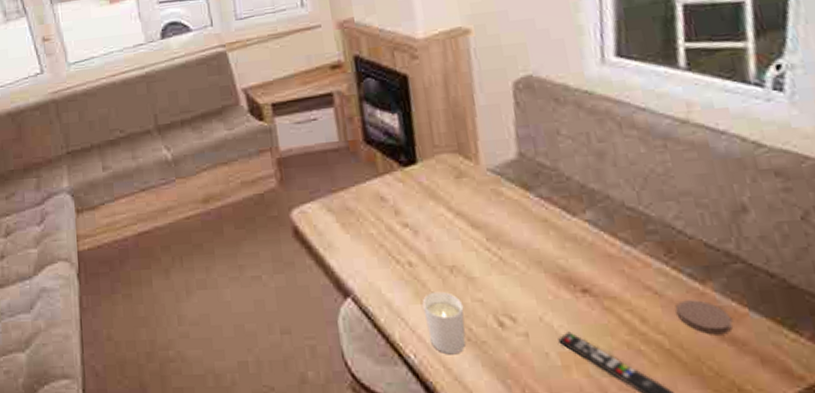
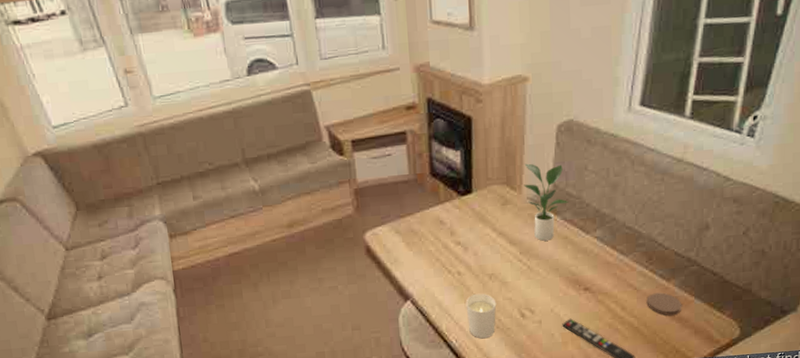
potted plant: none [478,127,542,224] -> present [524,163,569,241]

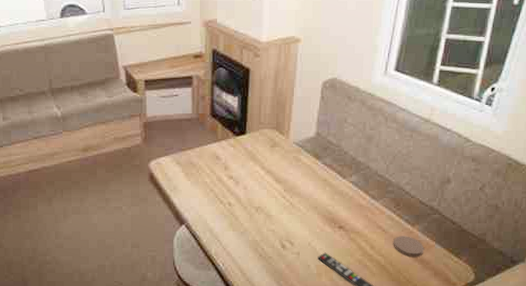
candle holder: present [465,293,497,339] -> none [233,223,261,265]
potted plant: present [524,163,569,241] -> none [291,112,329,181]

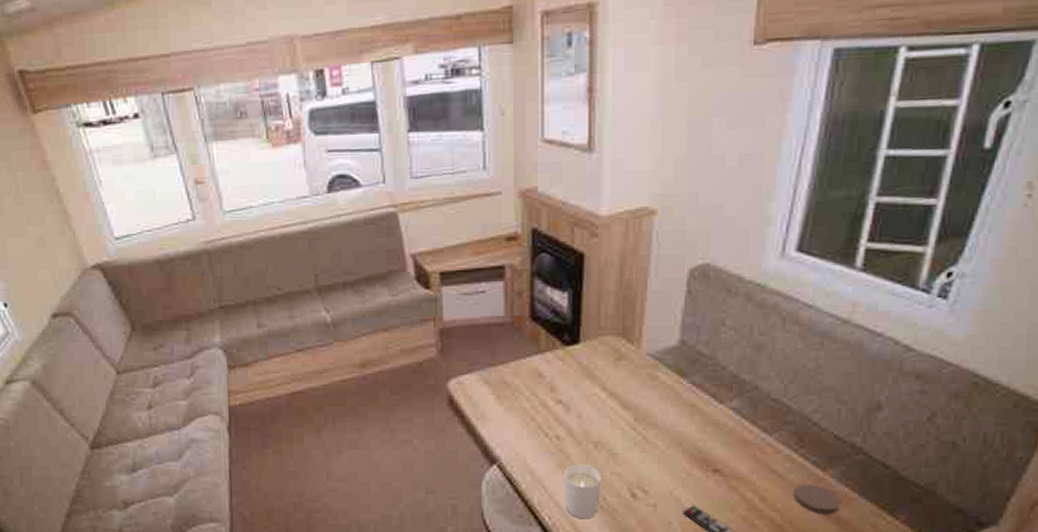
candle holder: none [233,223,261,265] -> present [563,463,602,519]

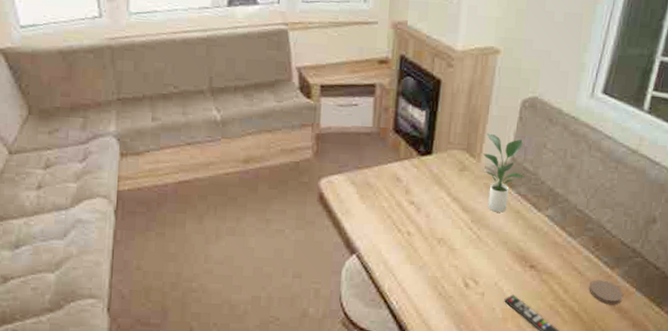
candle holder: present [563,463,602,519] -> none [411,256,442,304]
potted plant: none [644,312,699,407] -> present [483,133,525,212]

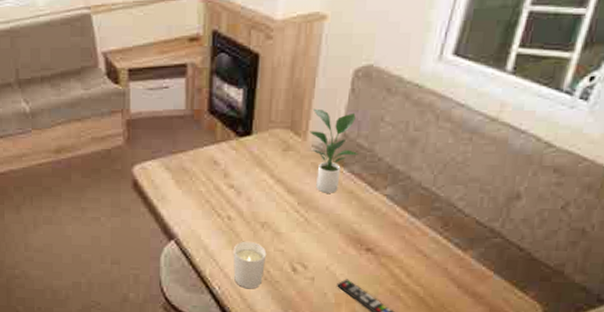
candle holder: none [411,256,442,304] -> present [233,241,267,289]
coaster: present [589,280,623,304] -> none [436,263,478,289]

